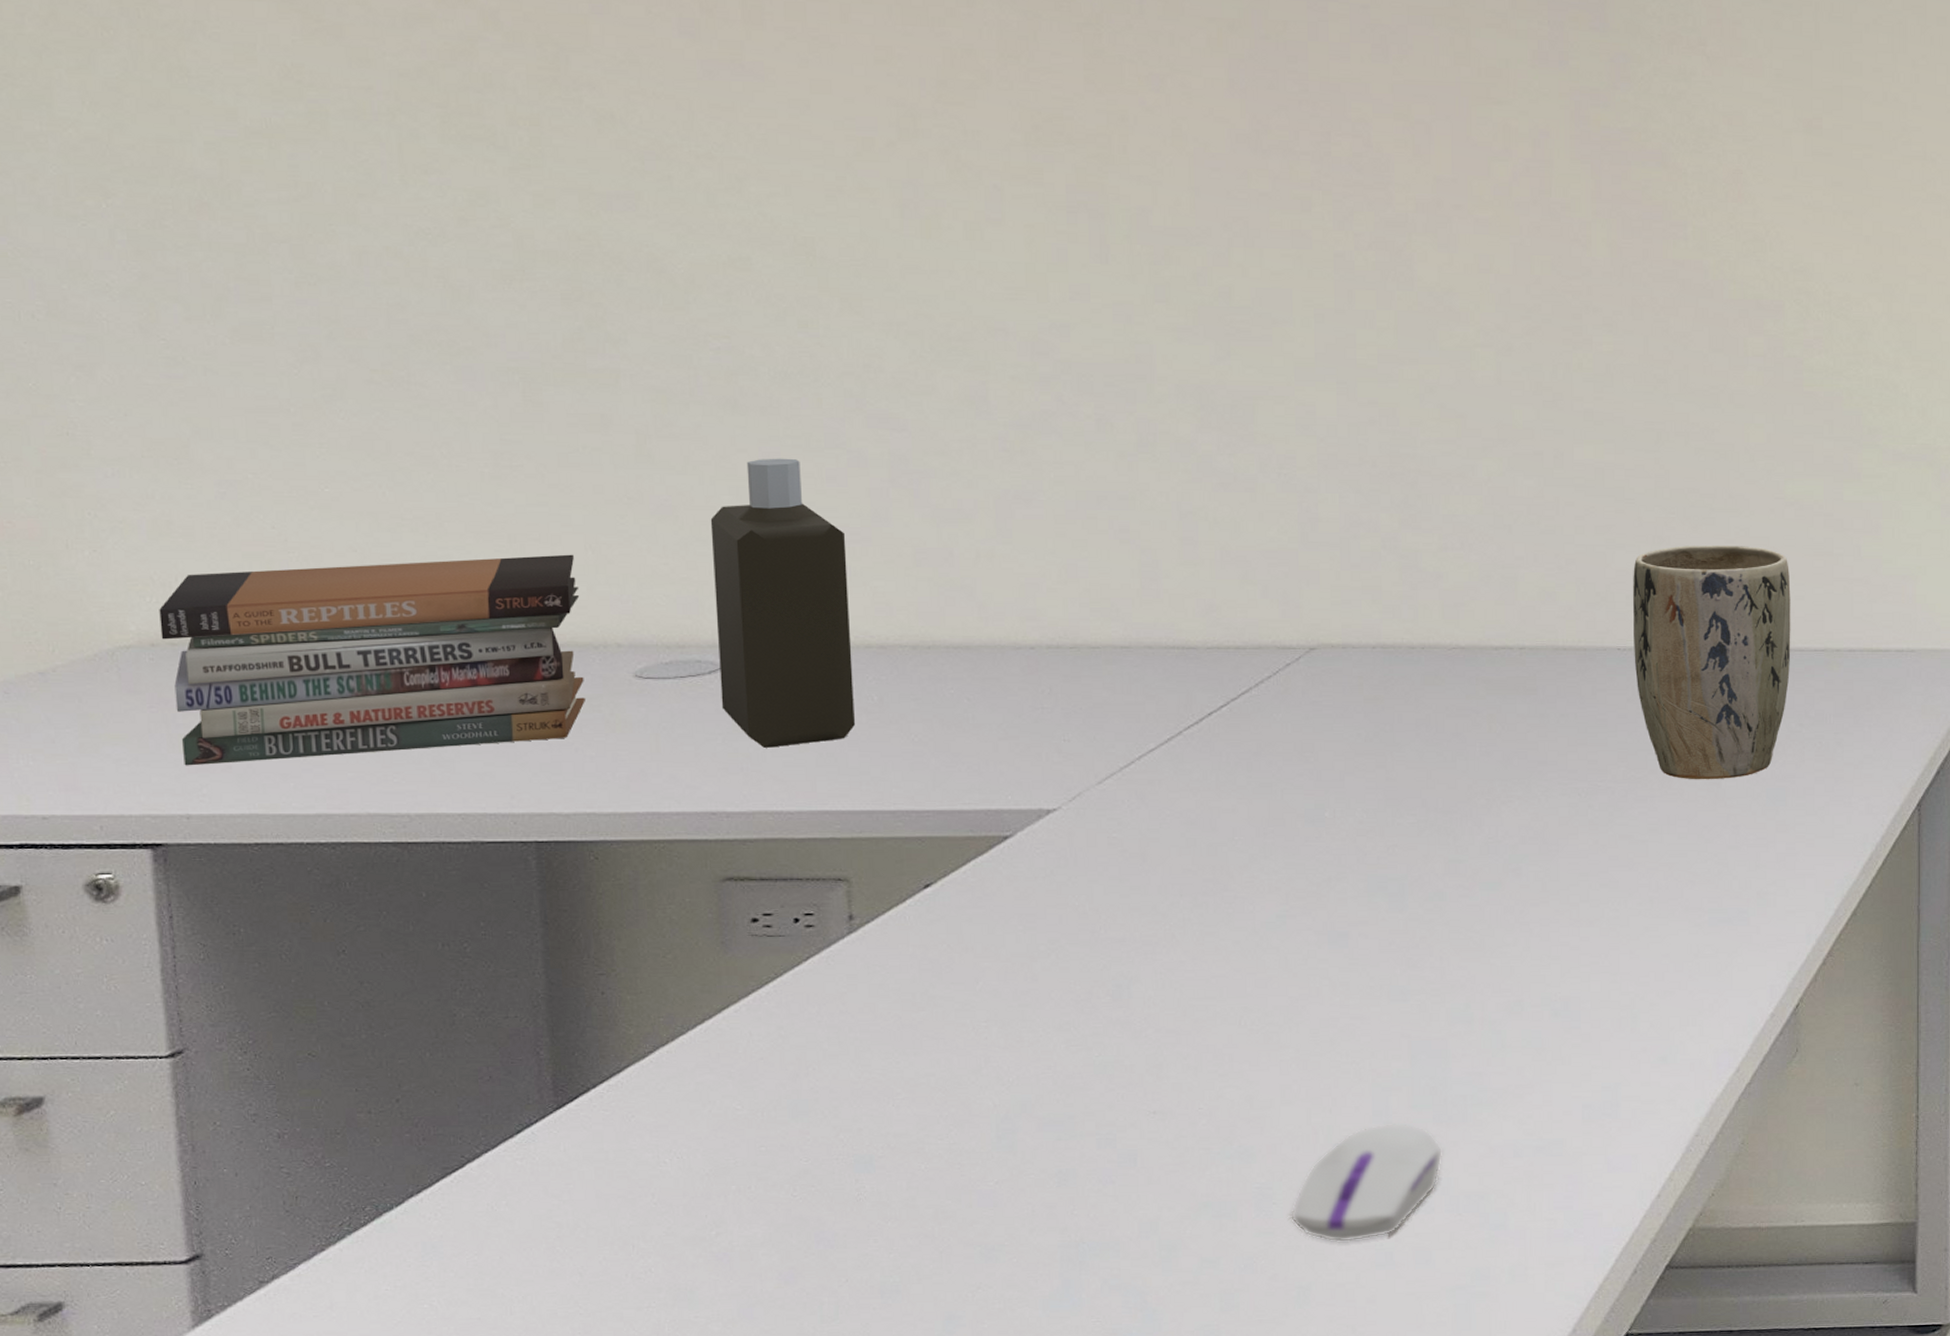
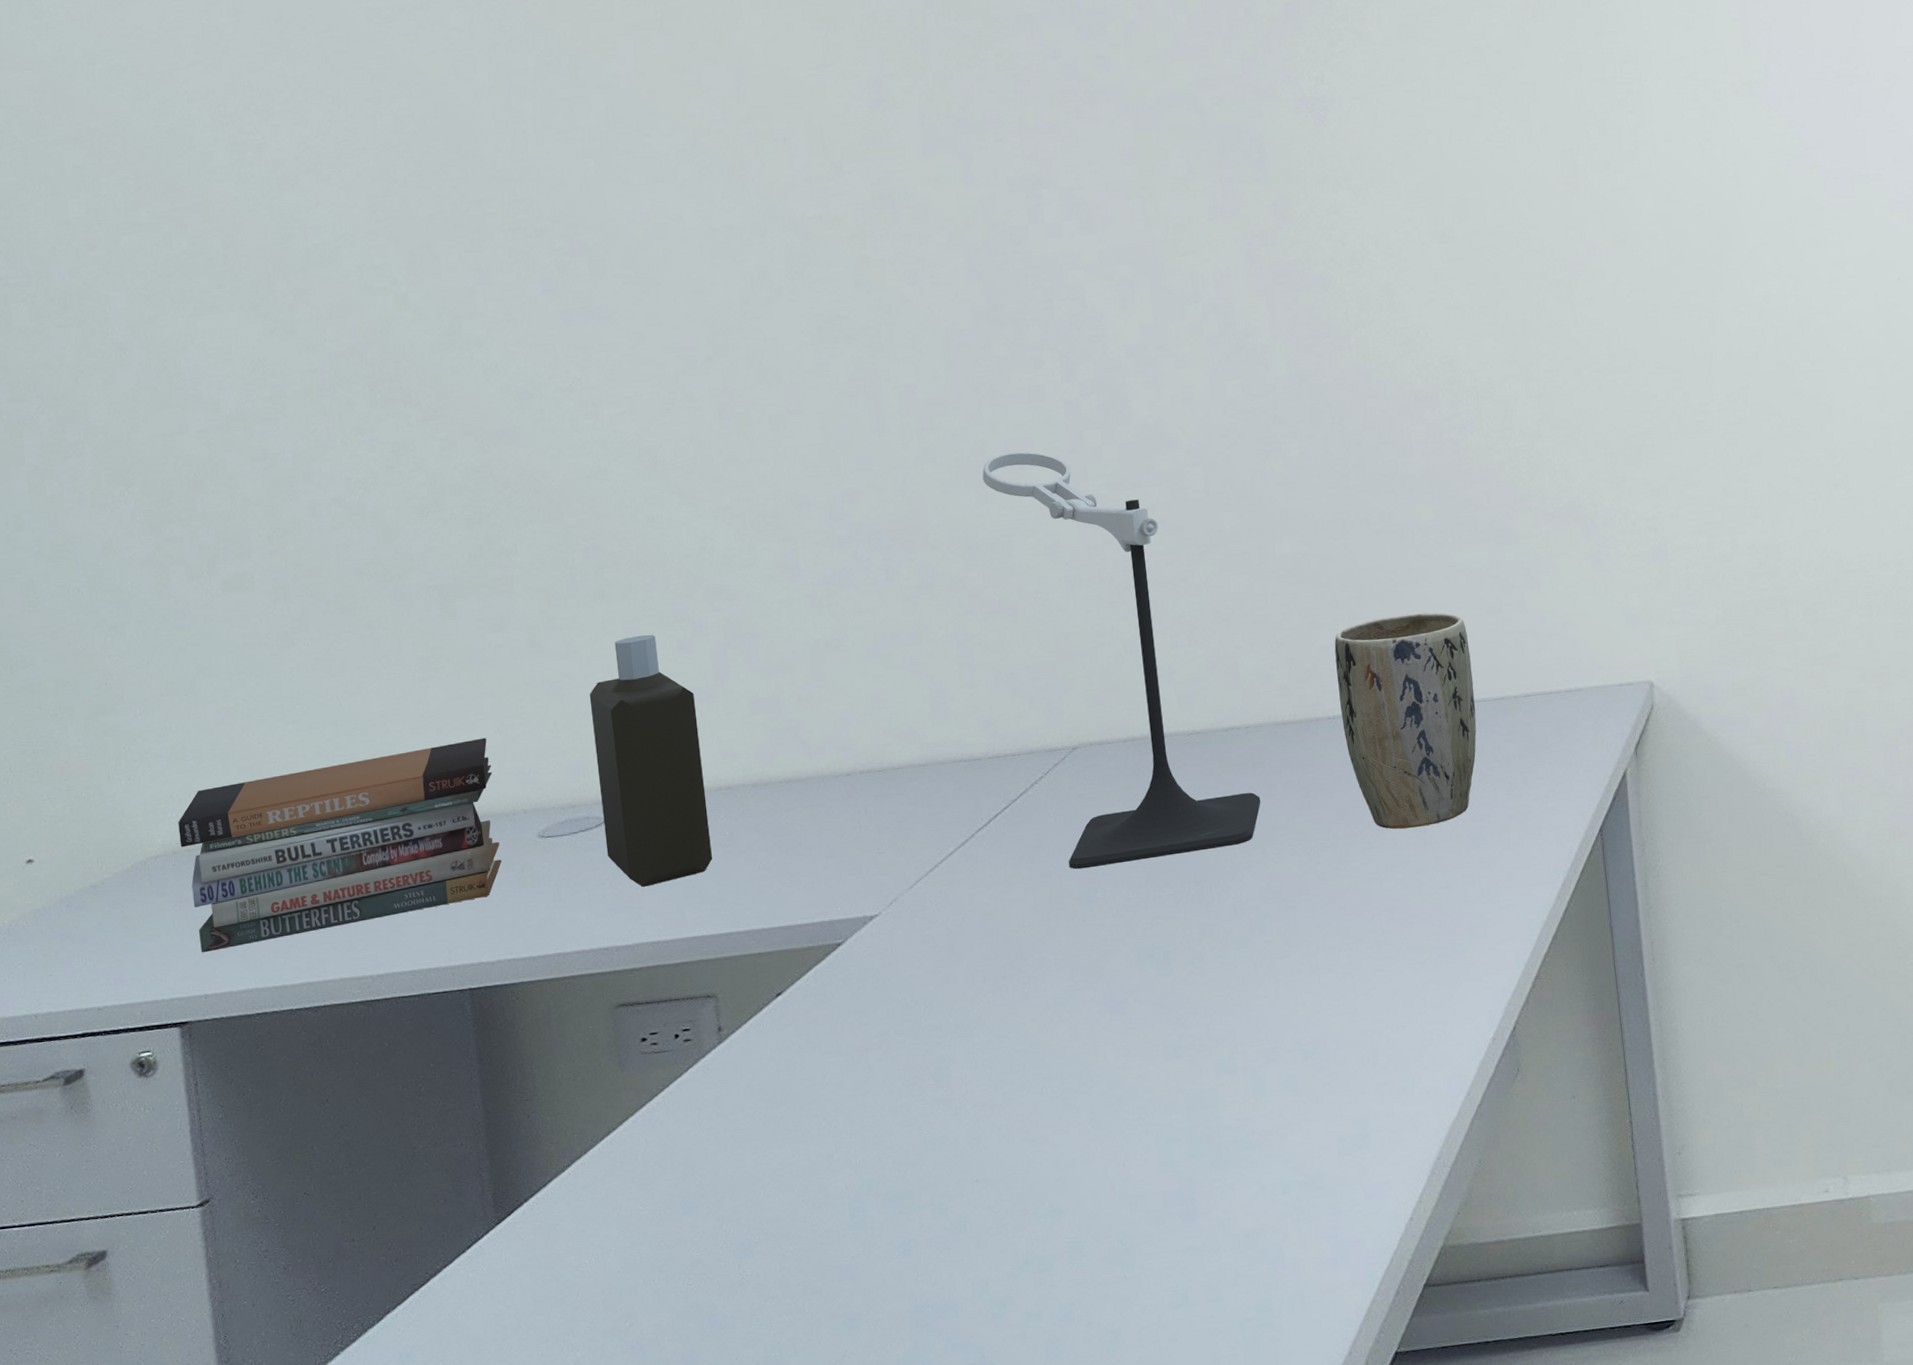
speaker stand: none [1226,303,1530,784] -> present [982,452,1261,870]
computer mouse: present [1291,1122,1443,1243] -> none [1098,1170,1223,1288]

